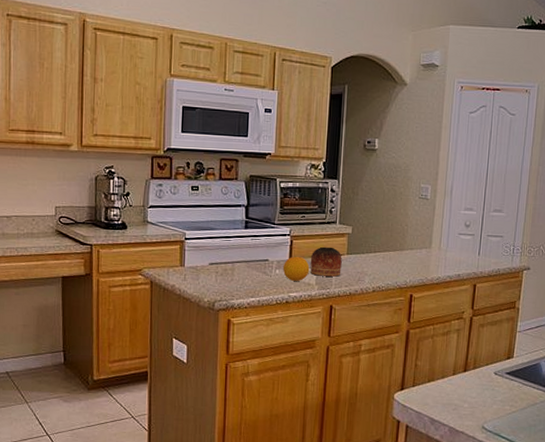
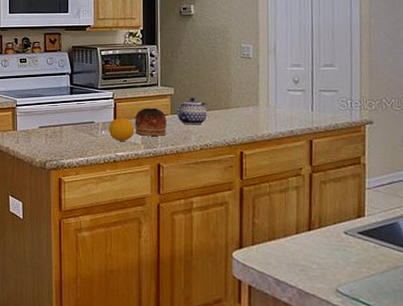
teapot: none [353,238,383,266] -> present [177,98,207,125]

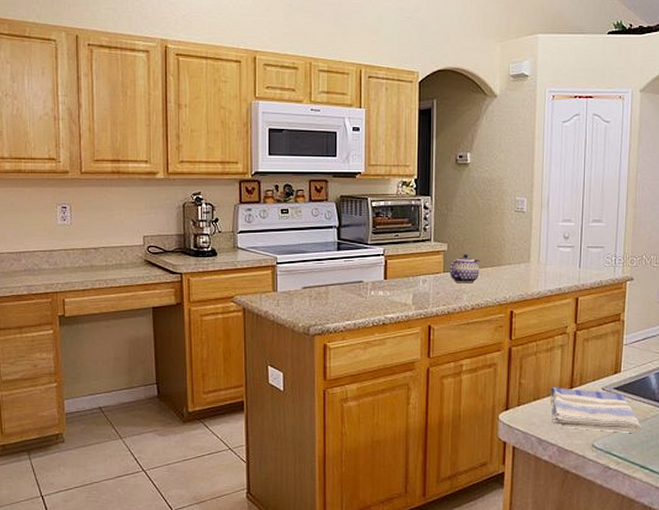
fruit: present [108,117,135,141] -> none [378,276,406,302]
bowl: present [134,108,167,136] -> none [406,265,439,296]
dish towel: none [287,227,393,281] -> present [551,386,642,433]

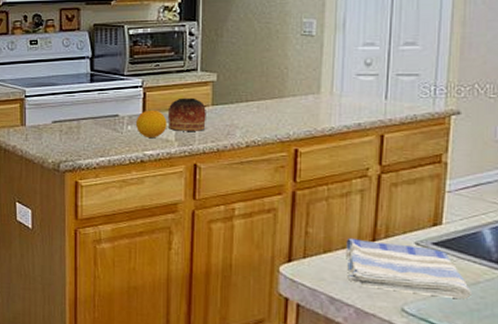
fruit: none [378,276,406,302] -> present [135,110,167,137]
bowl: none [406,265,439,296] -> present [167,97,206,131]
teapot: present [449,254,480,284] -> none [219,85,257,118]

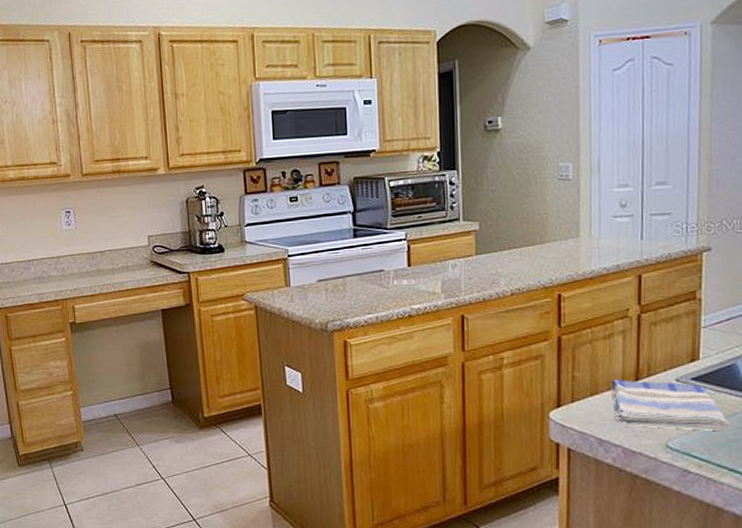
fruit: present [135,110,167,137] -> none [401,262,433,291]
bowl: present [167,97,206,131] -> none [432,248,471,283]

